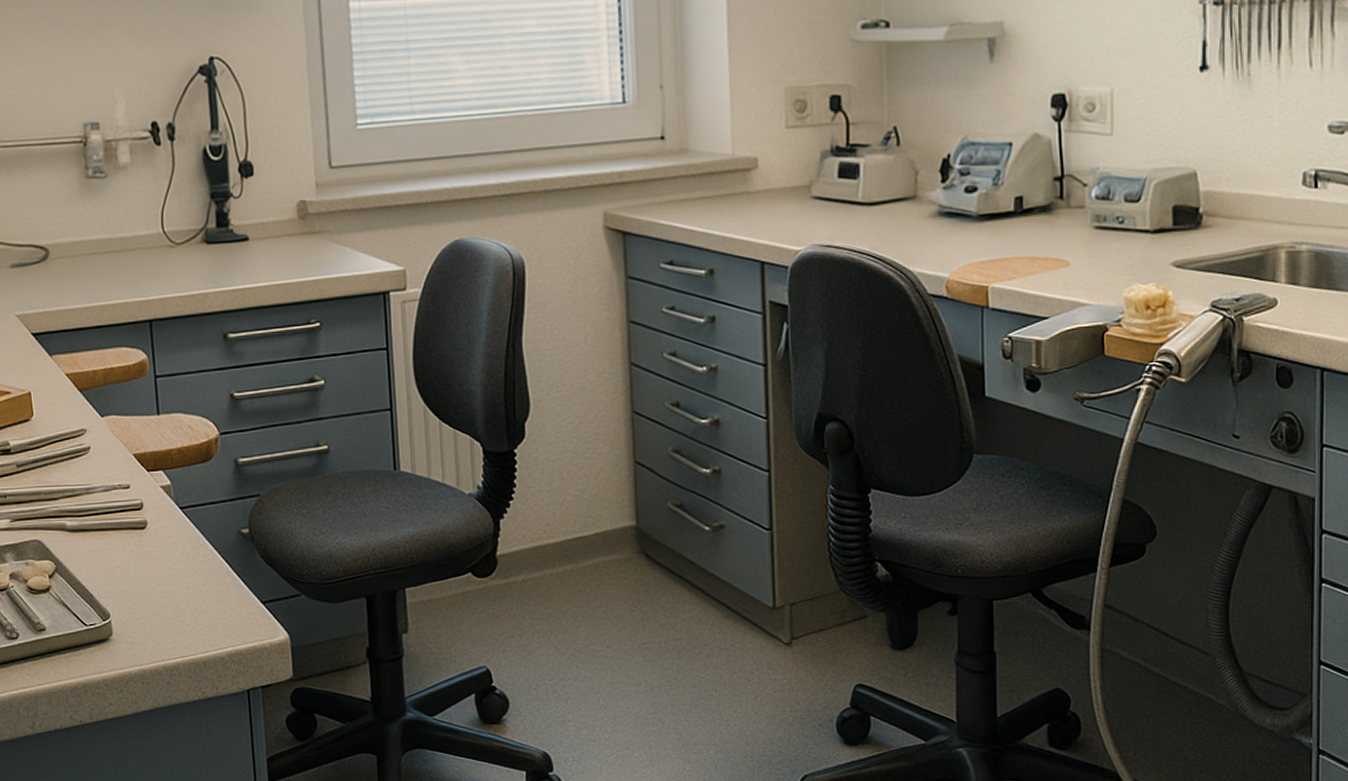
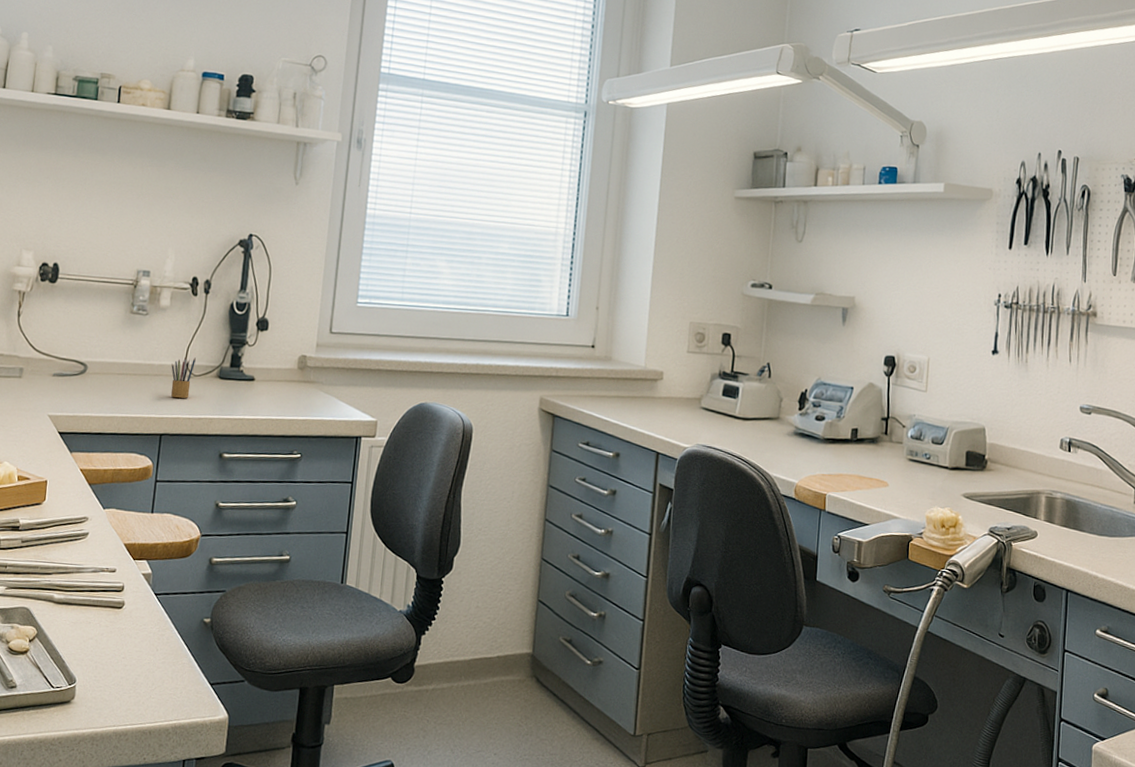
pencil box: none [146,222,175,274] -> present [170,356,196,398]

